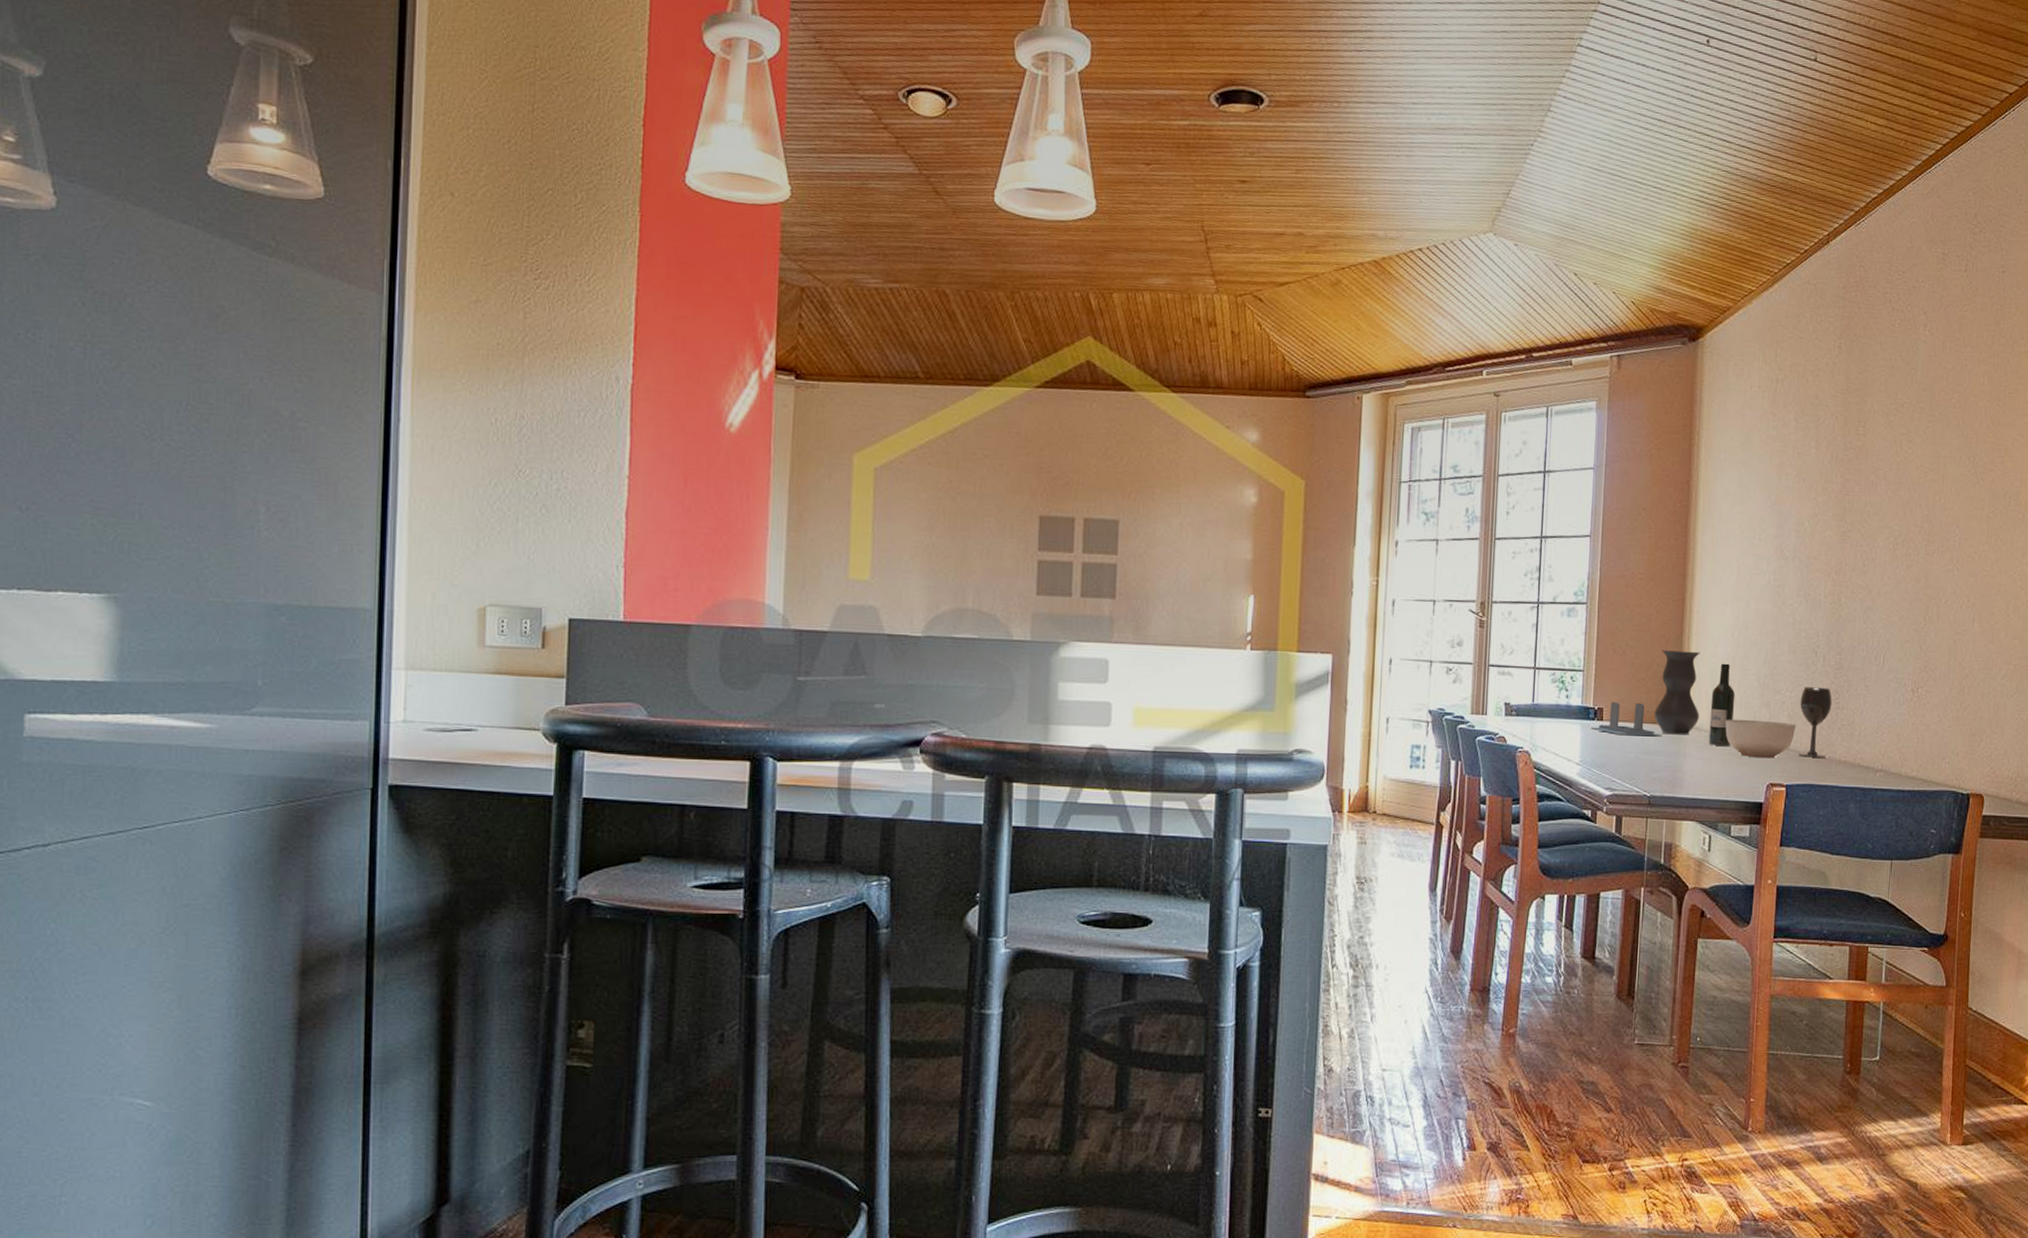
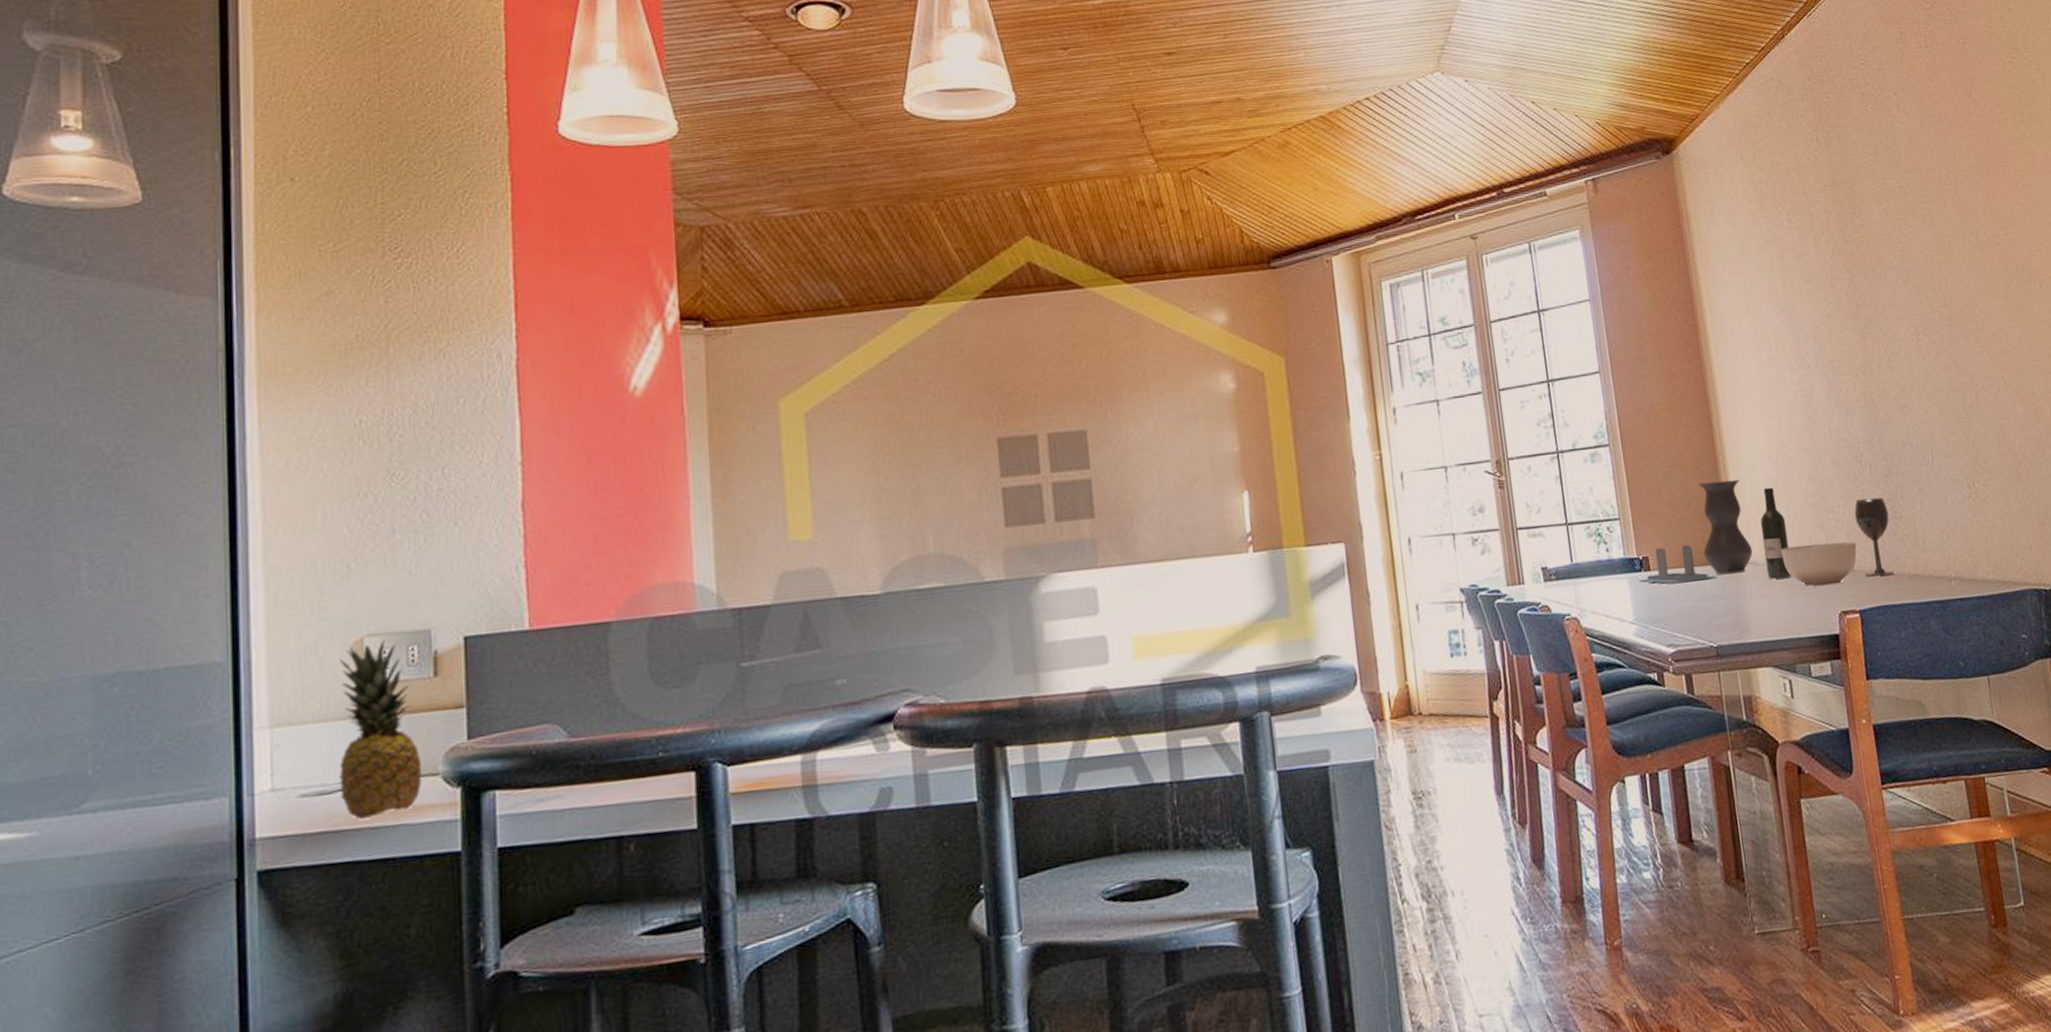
fruit: none [458,611,527,756] -> present [338,640,423,819]

